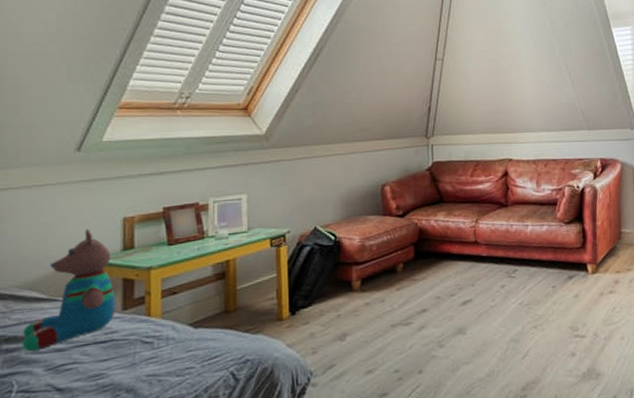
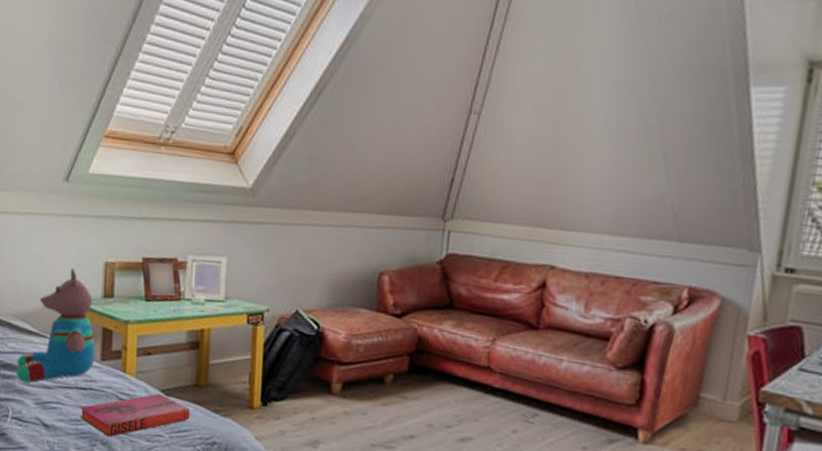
hardback book: none [100,327,221,383] -> present [80,393,190,437]

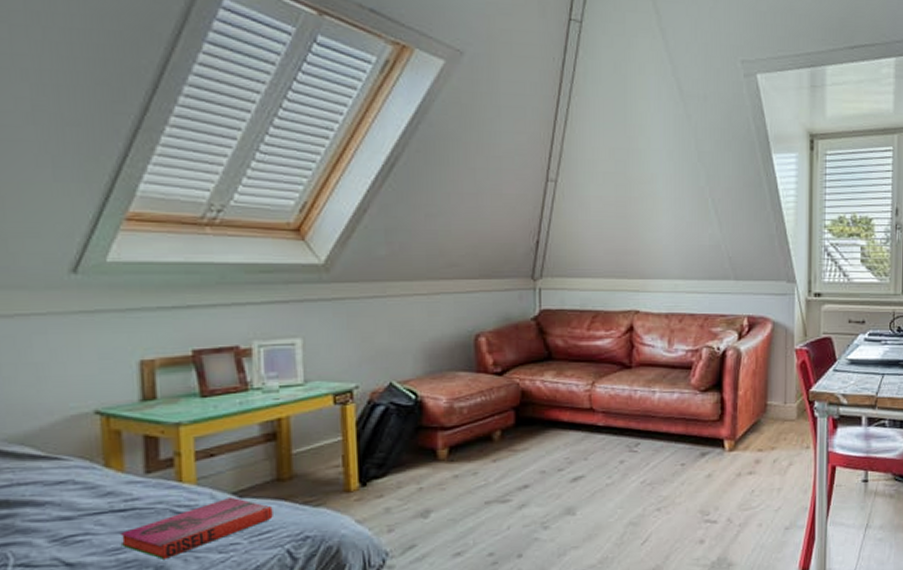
teddy bear: present [16,268,95,383] -> none [15,373,136,518]

